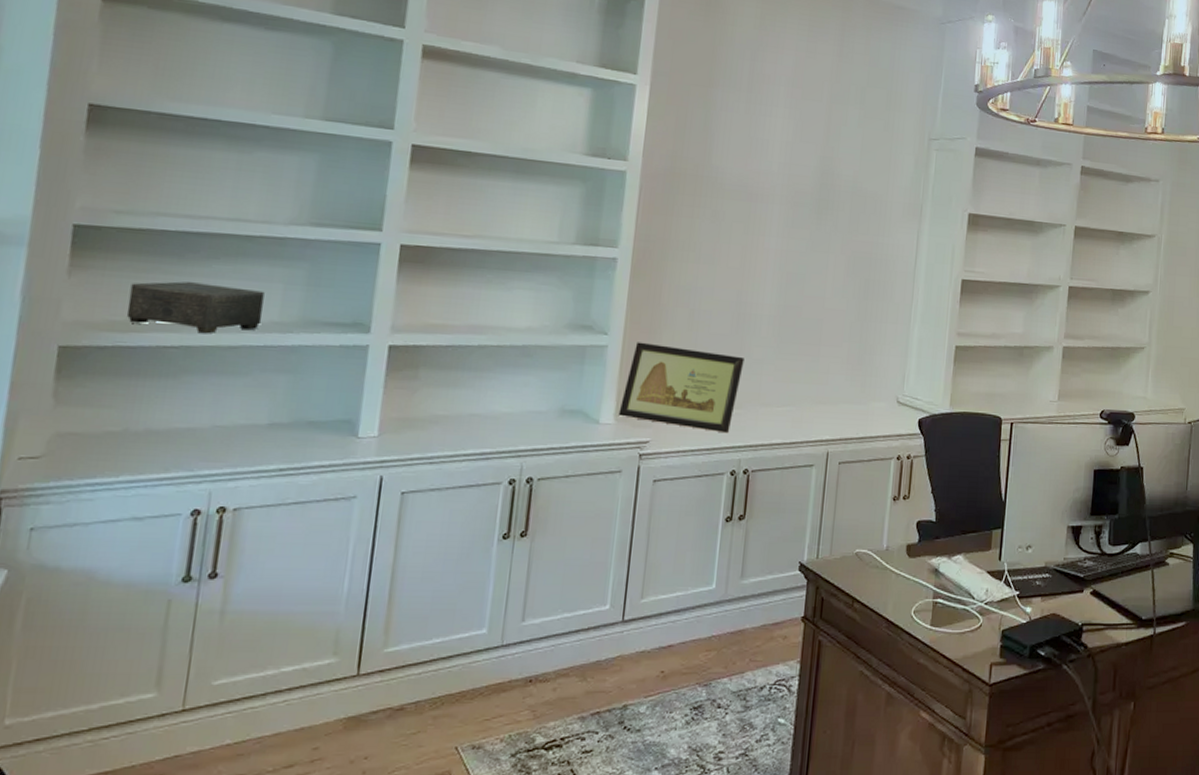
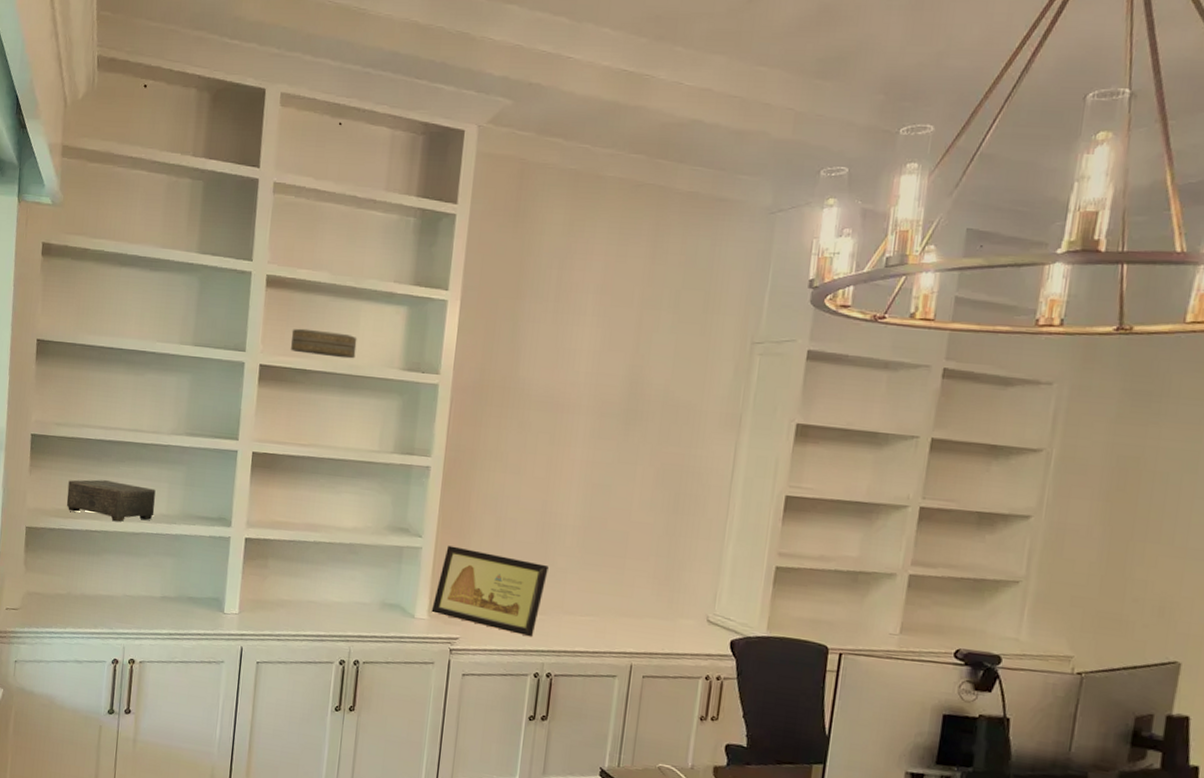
decorative box: none [452,106,534,142] -> present [290,328,357,359]

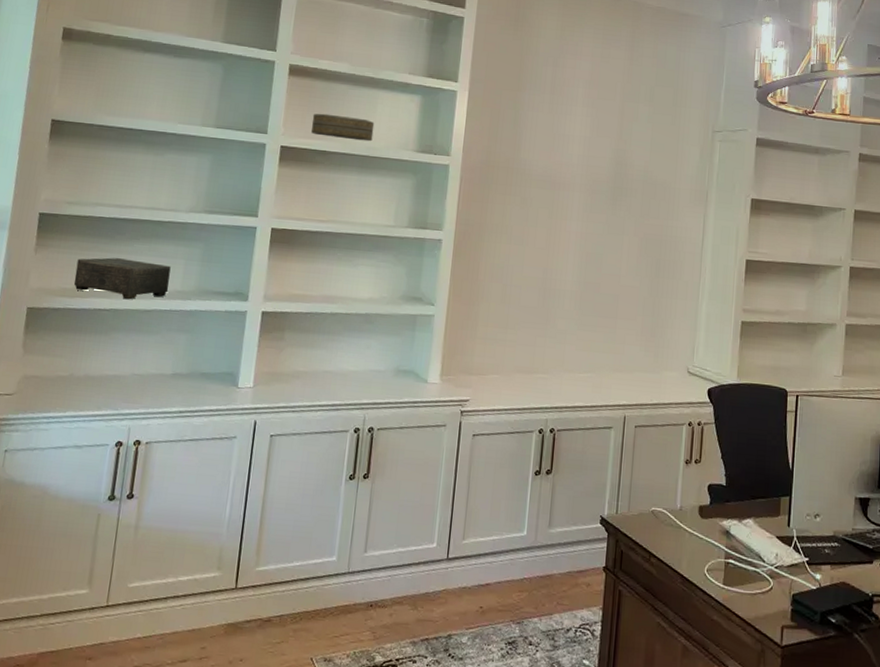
framed picture: present [431,545,549,638] -> none [443,312,550,396]

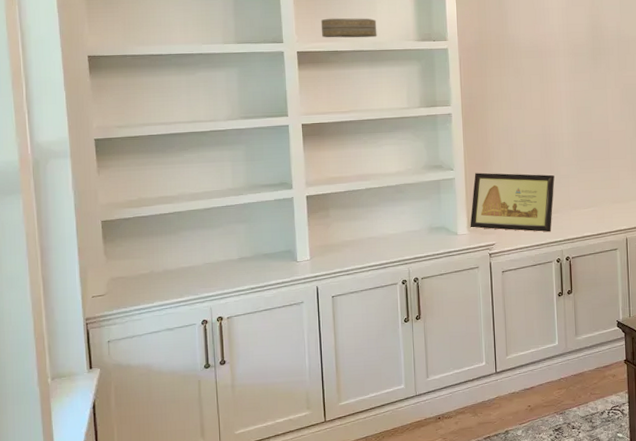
decorative box: present [73,257,171,300] -> none [137,168,222,202]
framed picture: none [443,312,550,396] -> present [470,172,555,233]

